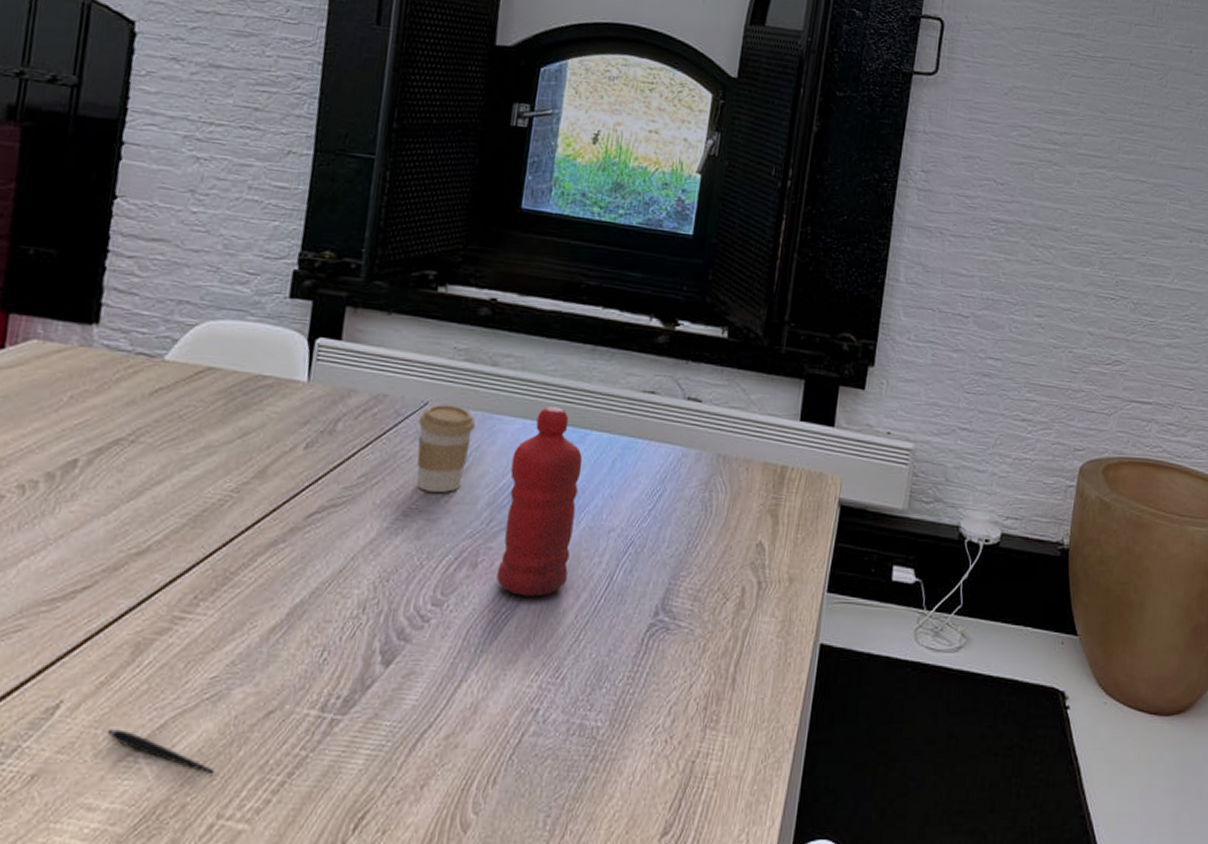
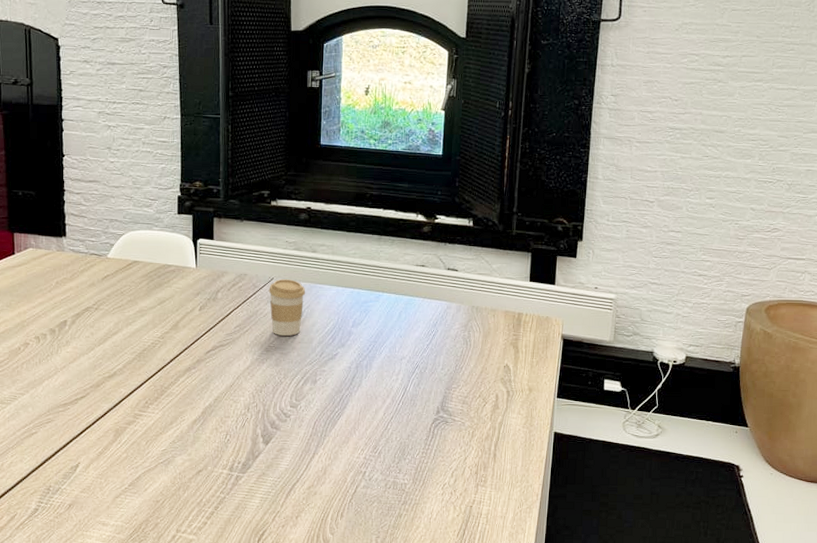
pen: present [107,729,215,775] -> none [107,479,172,507]
water bottle: present [496,407,583,597] -> none [330,278,379,402]

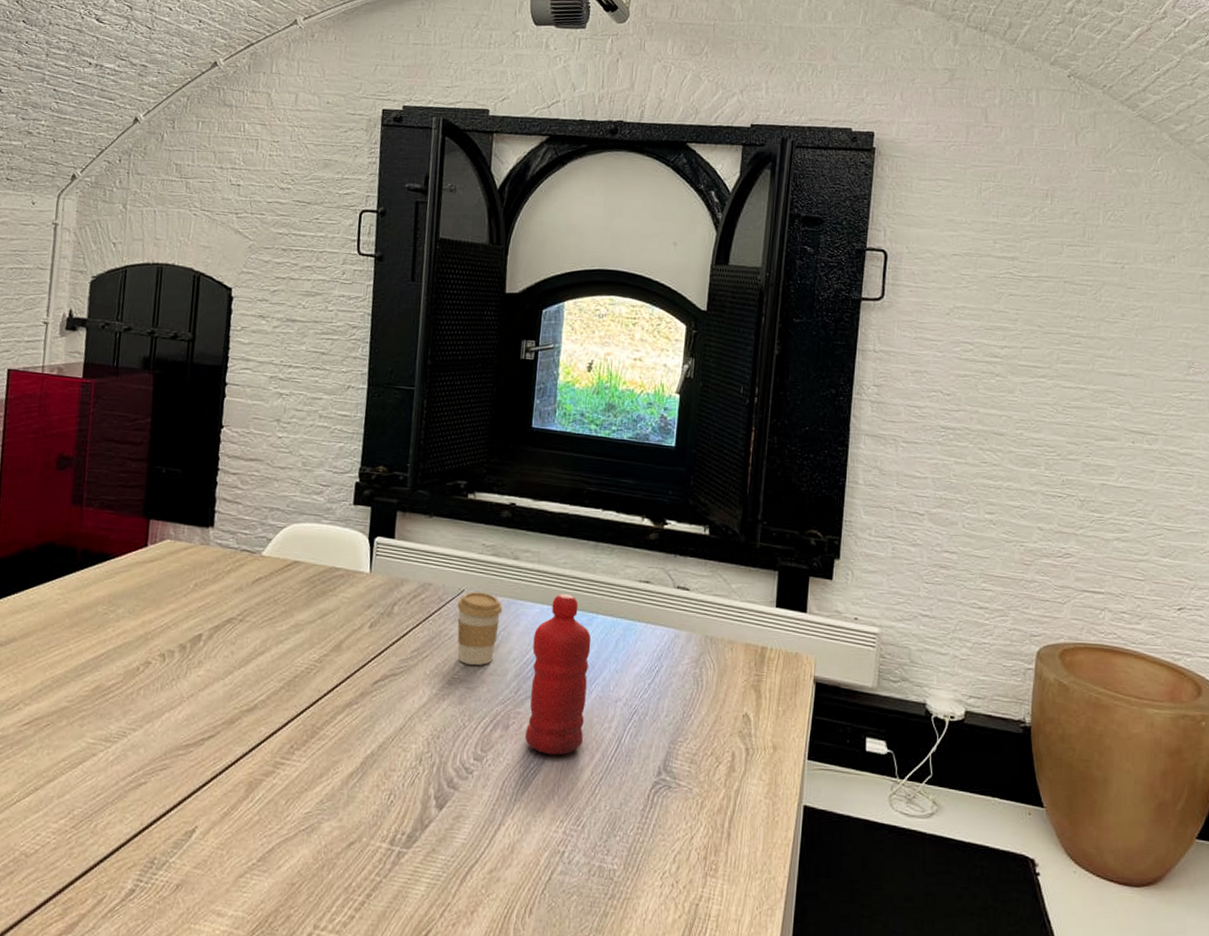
water bottle: none [330,278,379,402] -> present [525,594,592,756]

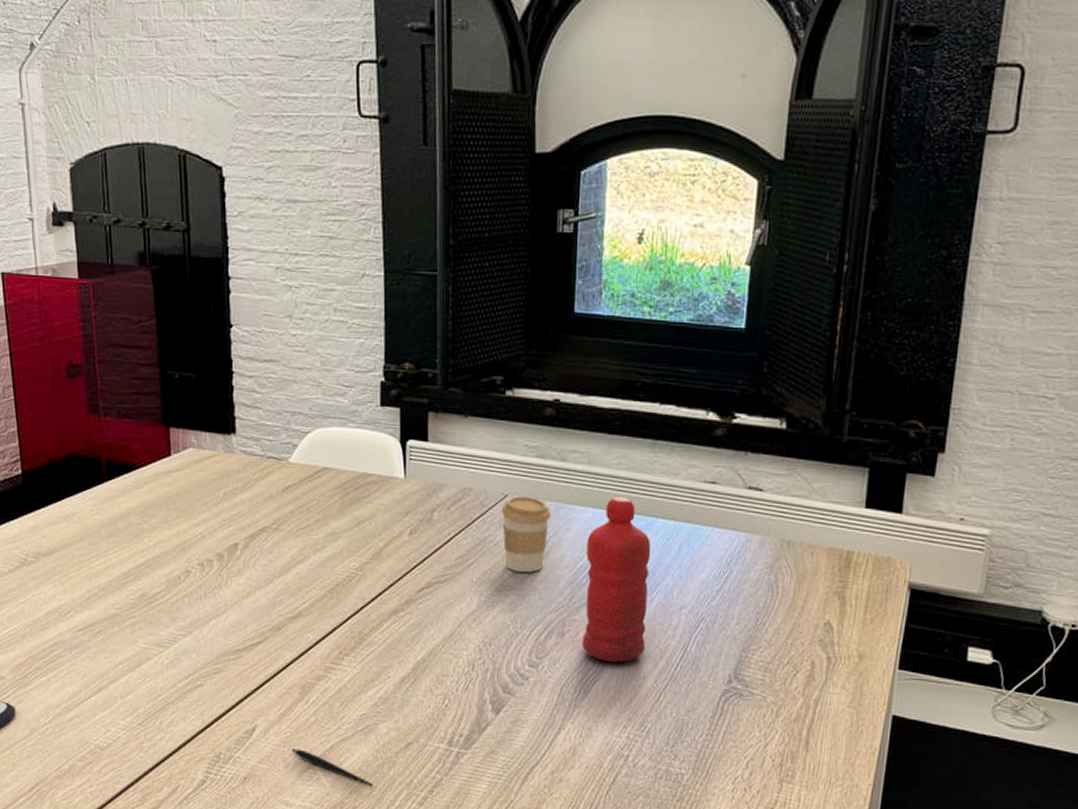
pen: none [230,851,311,893] -> present [292,748,374,787]

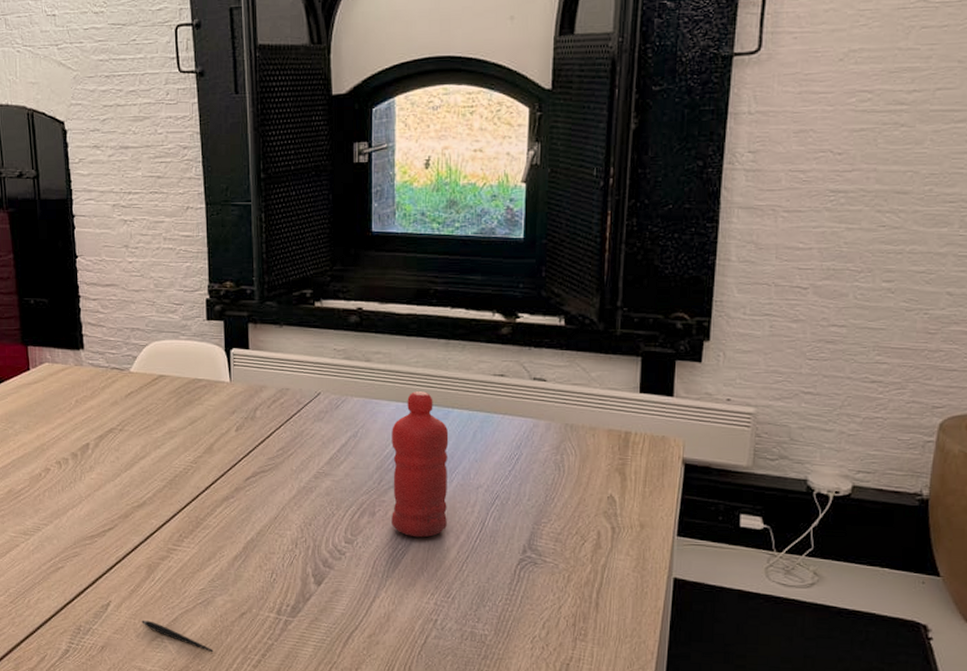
coffee cup: present [501,496,552,572] -> none [315,394,360,460]

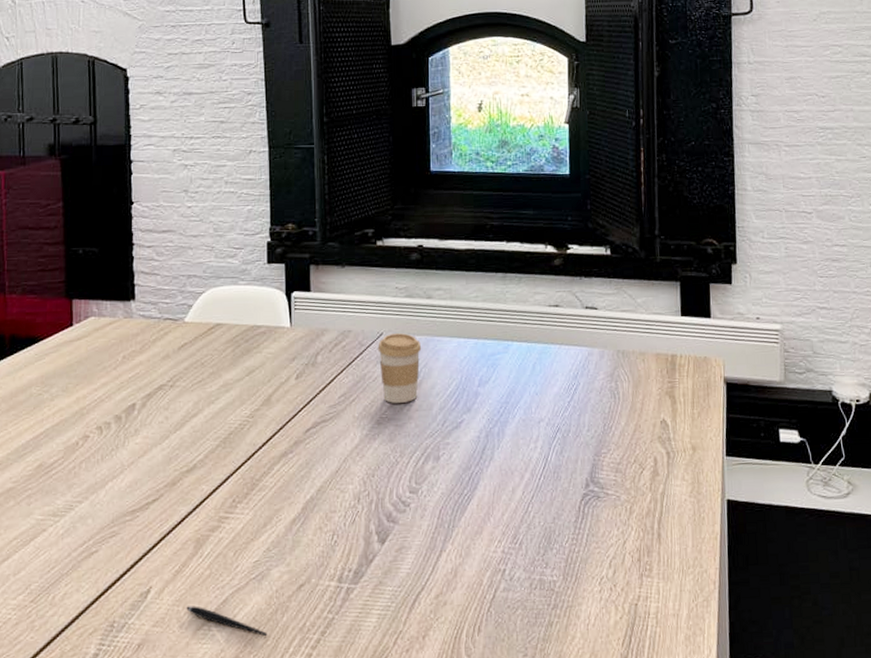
coffee cup: none [315,394,360,460] -> present [378,333,422,403]
water bottle: present [392,391,449,538] -> none [454,326,511,480]

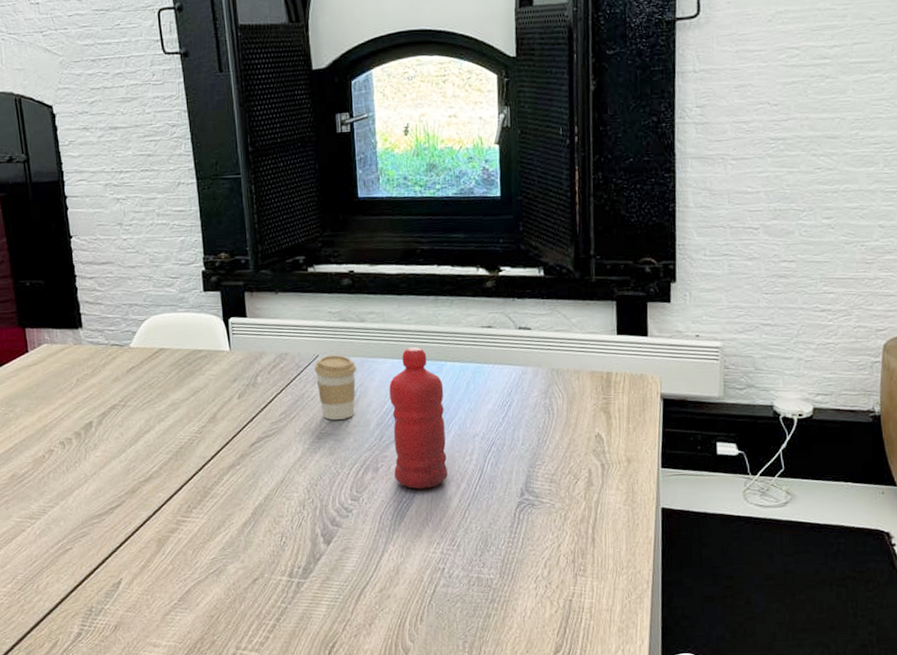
pen: present [186,606,268,637] -> none [154,595,228,622]
water bottle: none [454,326,511,480] -> present [389,347,448,489]

